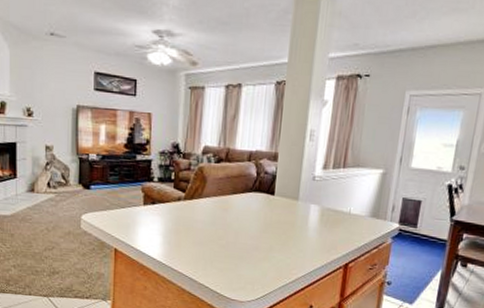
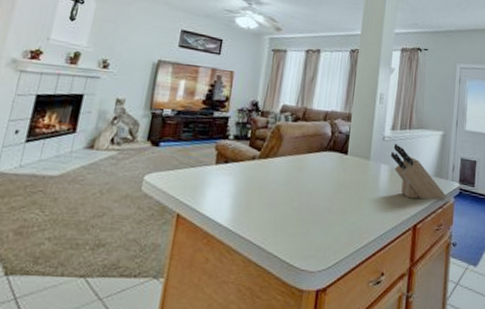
knife block: none [321,183,384,241] -> present [390,143,447,200]

